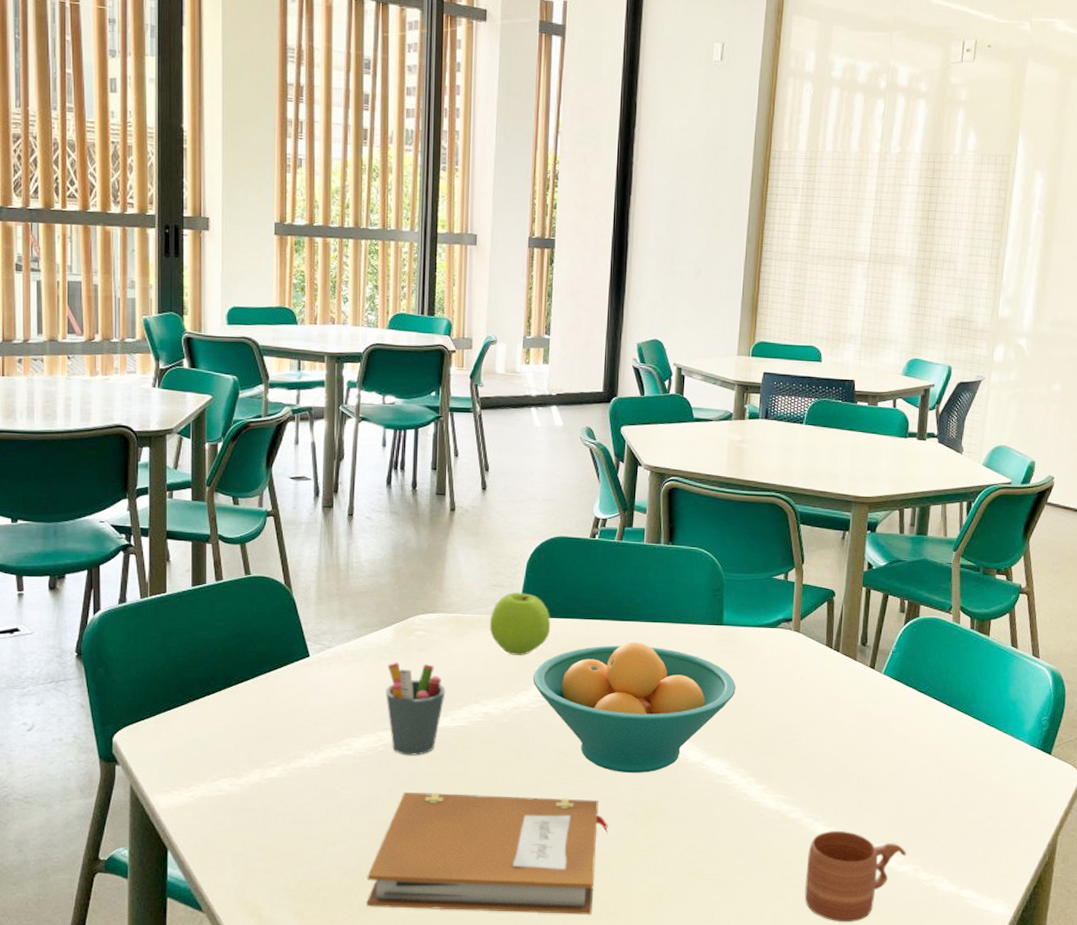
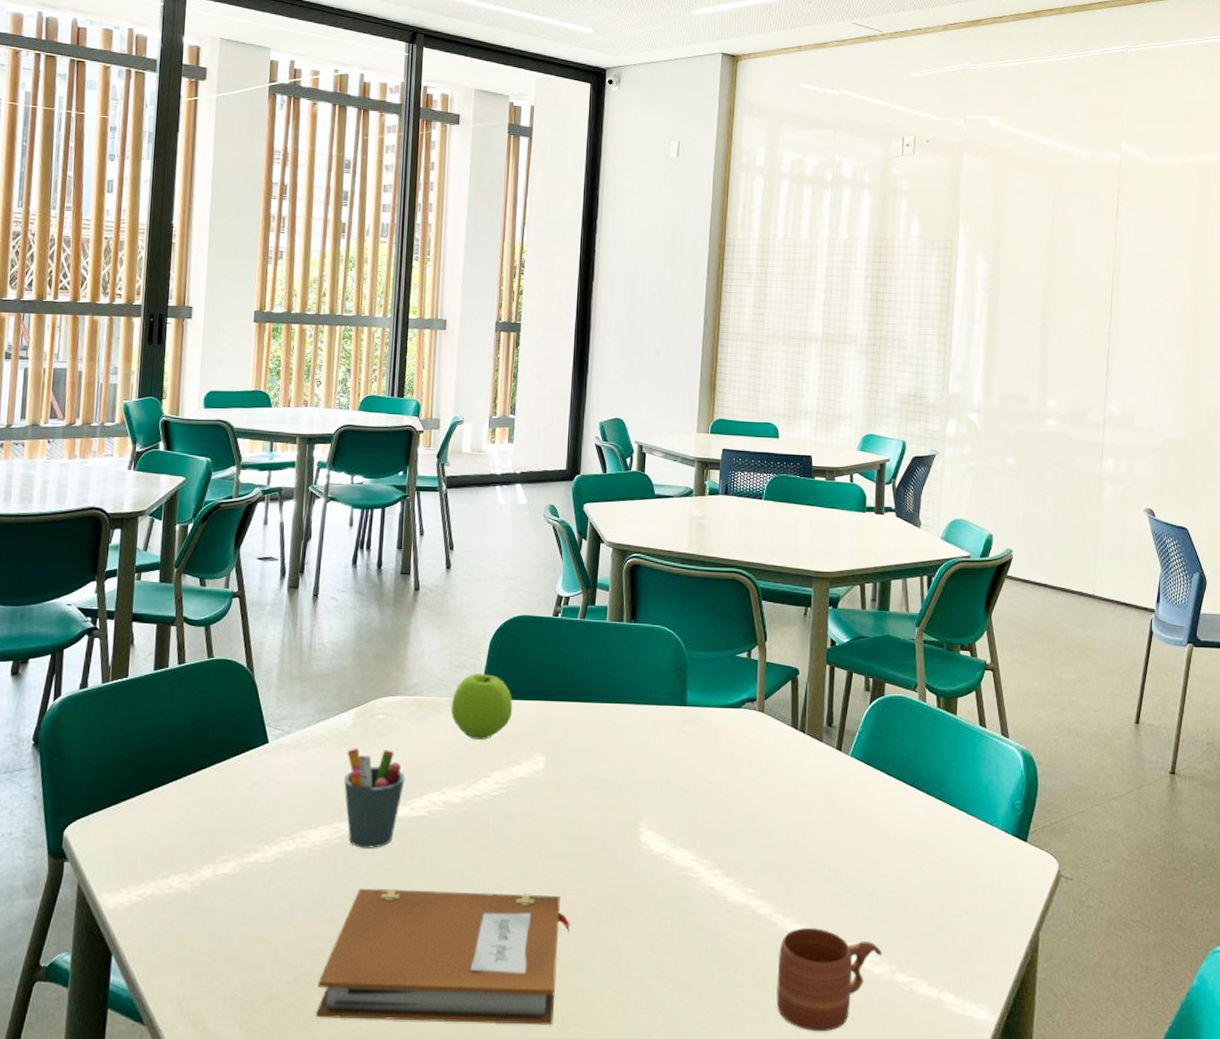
fruit bowl: present [533,642,736,773] -> none [494,725,701,865]

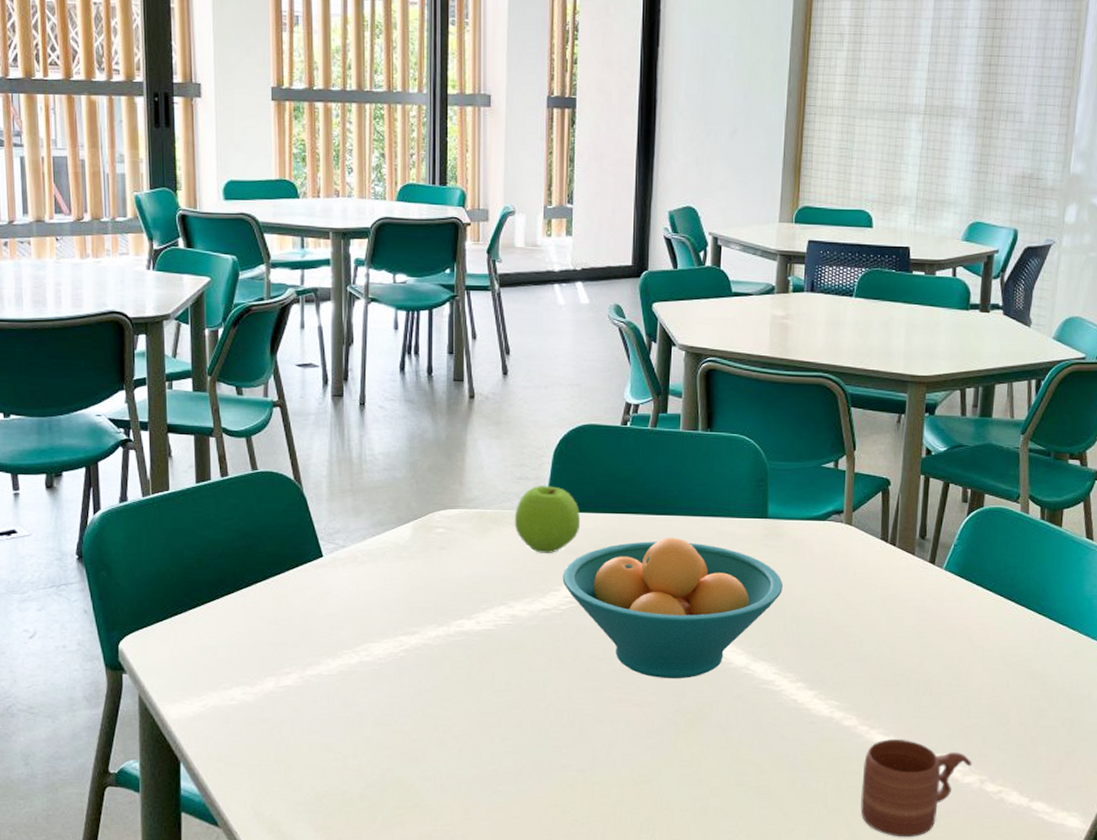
notebook: present [316,888,570,1025] -> none [390,700,647,829]
pen holder: present [344,748,405,848] -> none [405,562,469,661]
fruit bowl: none [494,725,701,865] -> present [562,538,783,678]

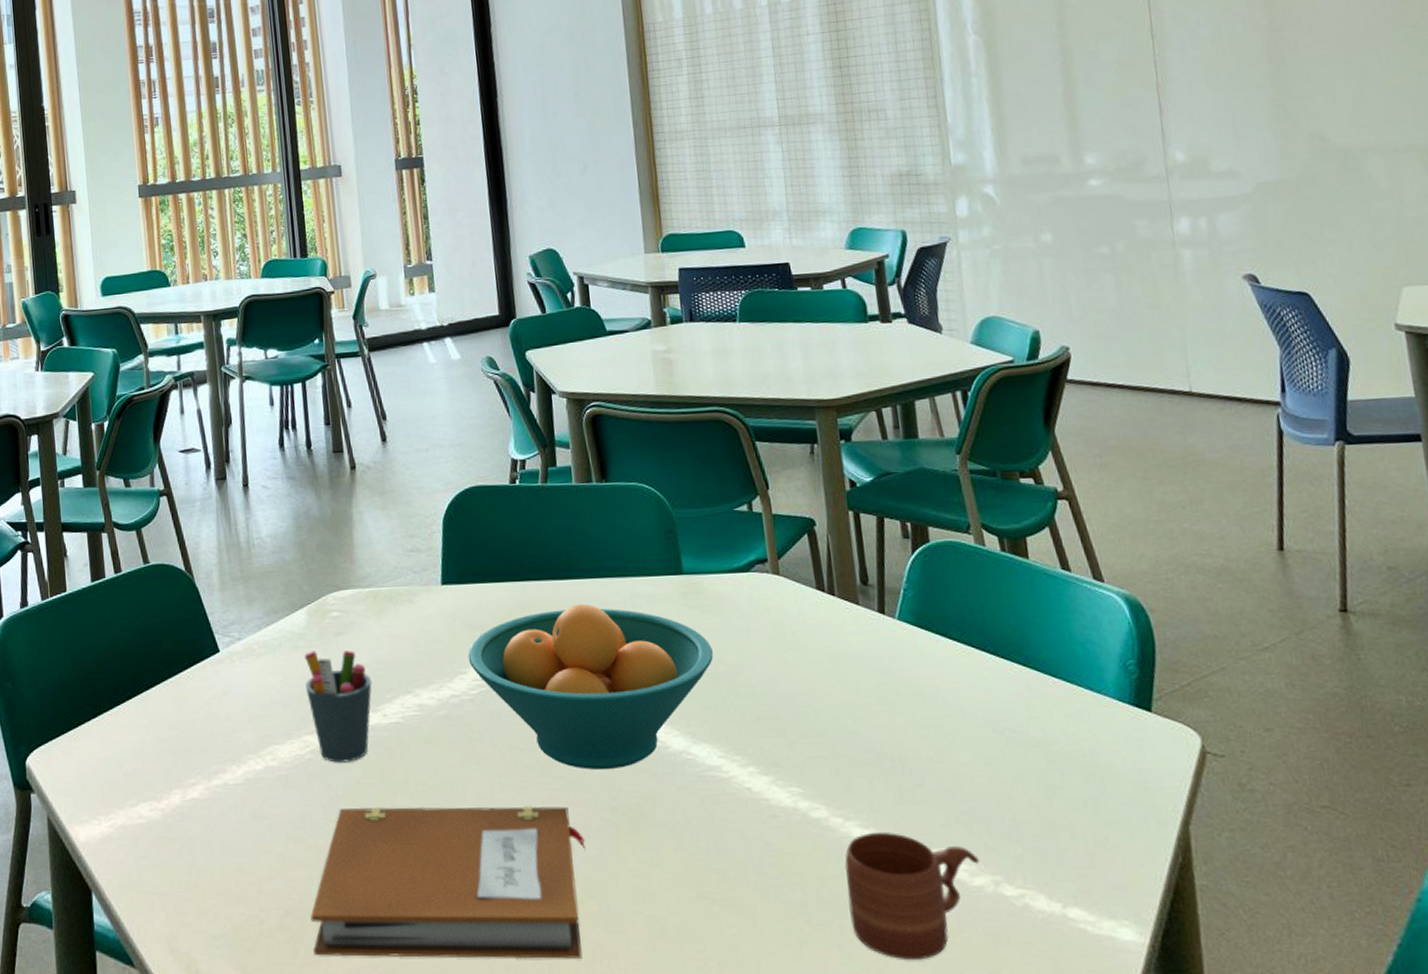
notebook: none [390,700,647,829] -> present [310,806,586,959]
pen holder: none [405,562,469,661] -> present [304,650,372,763]
apple: present [514,486,581,553] -> none [410,556,481,632]

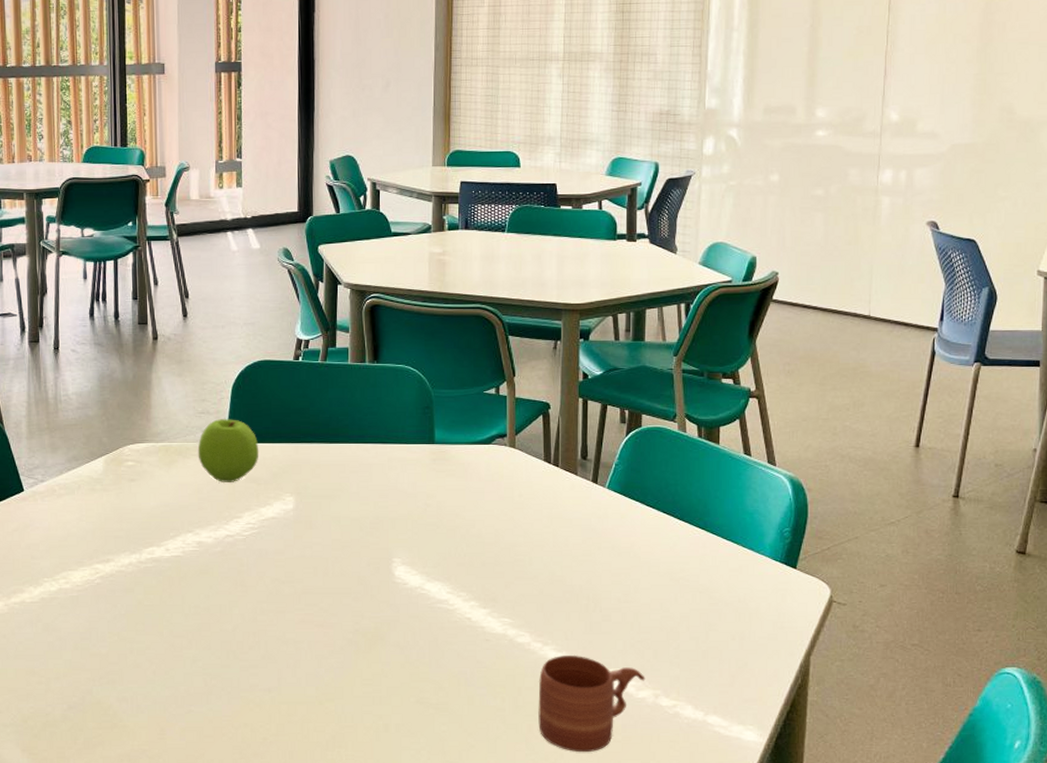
pen holder: present [304,650,372,763] -> none [99,494,158,587]
notebook: present [310,806,586,959] -> none [91,624,329,747]
apple: none [410,556,481,632] -> present [197,419,259,482]
fruit bowl: present [468,604,713,770] -> none [244,465,452,599]

